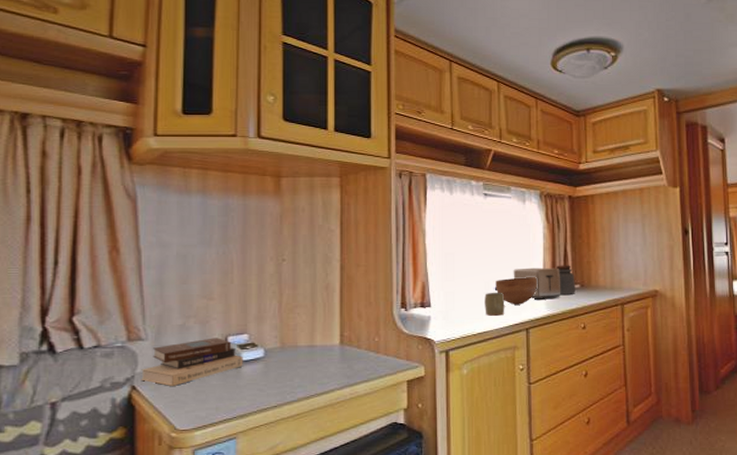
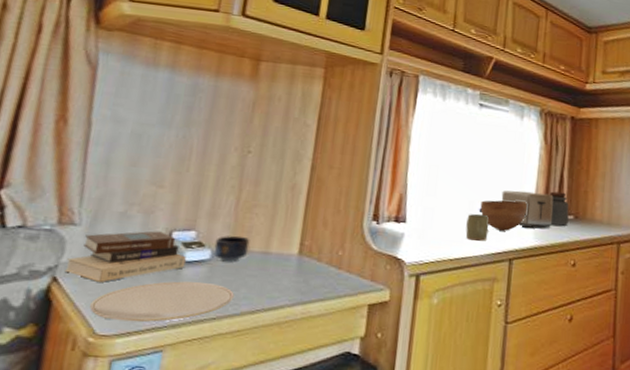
plate: none [168,376,290,417] -> present [90,281,235,323]
mug: none [266,334,296,357] -> present [213,235,250,262]

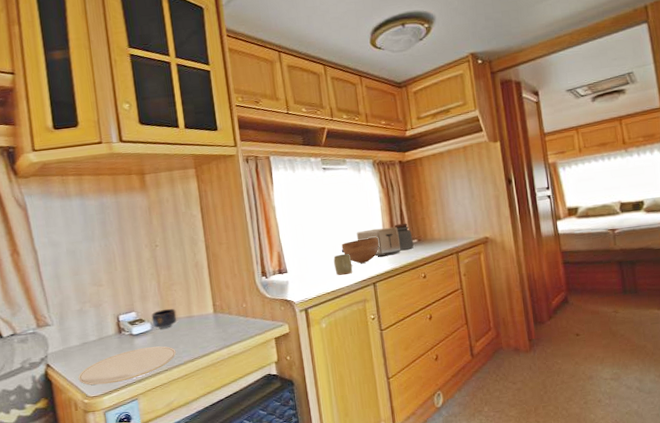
books: present [65,231,186,282] -> none [52,317,135,362]

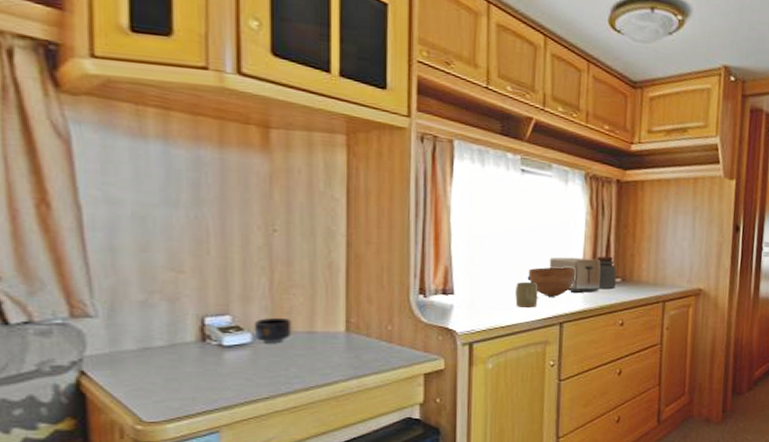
plate: present [78,346,176,386] -> none [130,364,284,408]

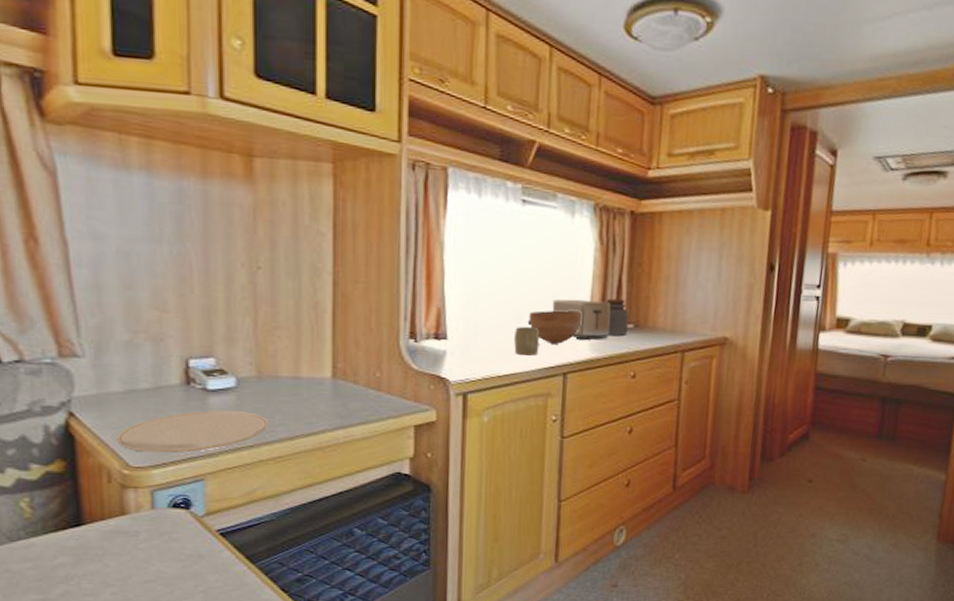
plate: none [130,364,284,408] -> present [116,410,269,453]
mug: present [254,317,292,344] -> none [238,361,277,389]

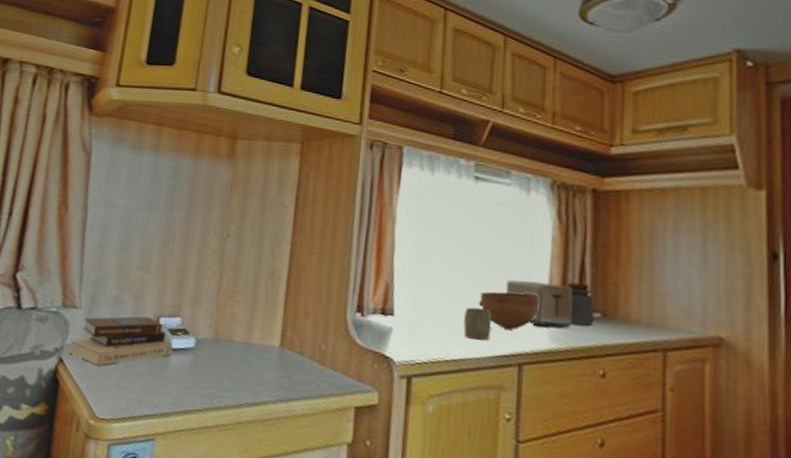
books: none [79,359,210,415] -> present [69,316,173,366]
plate: present [116,410,269,453] -> none [90,368,218,409]

